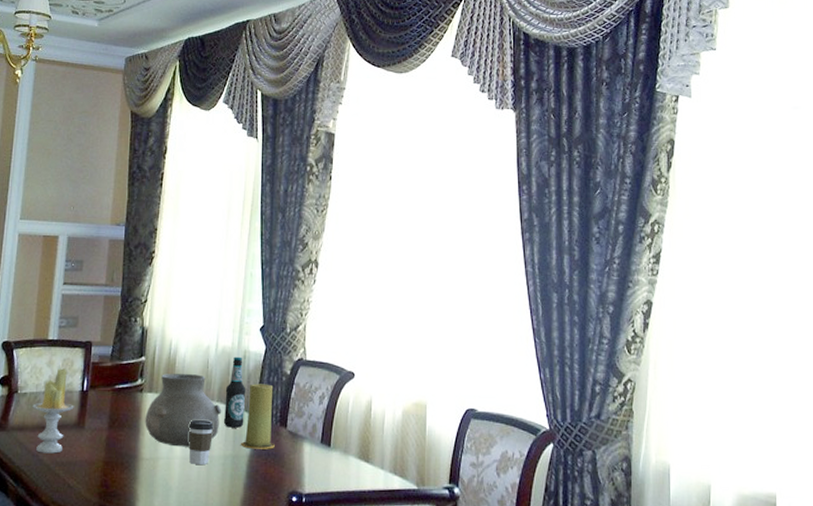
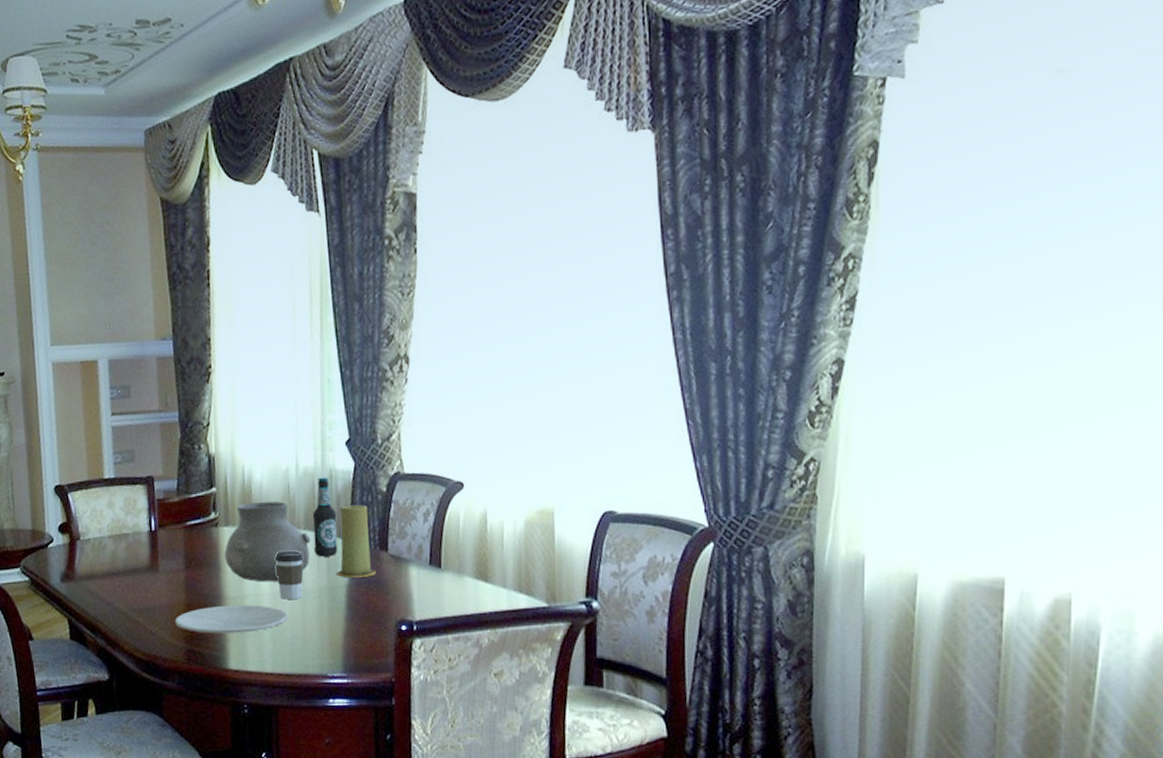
candle: present [32,368,74,454] -> none [98,509,144,601]
plate: none [92,465,194,493] -> present [174,604,288,634]

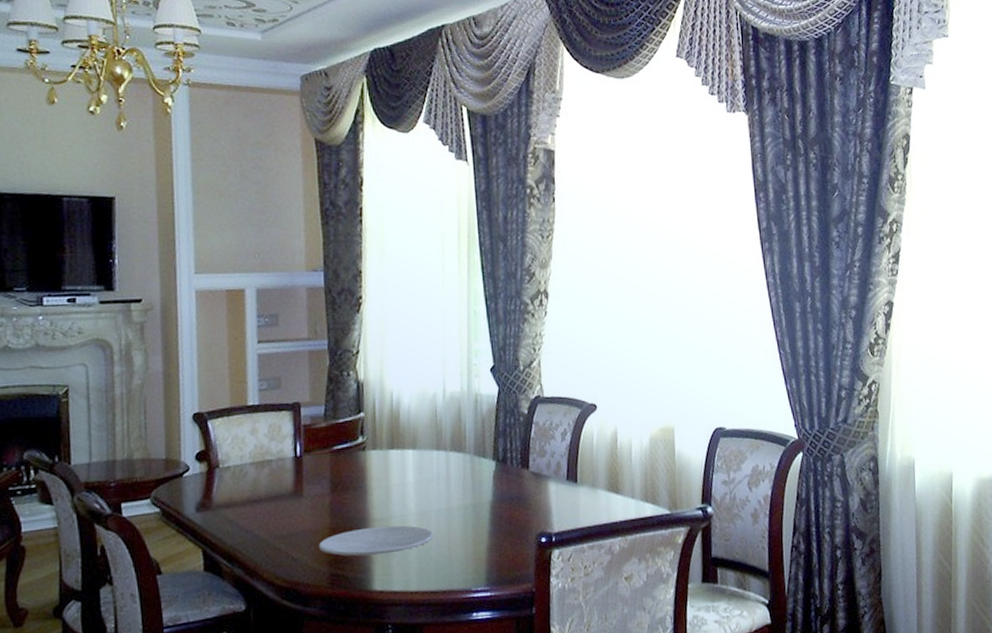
vase: present [224,501,311,582] -> none [371,425,457,503]
coffee cup: present [274,550,304,599] -> none [421,471,450,519]
bottle: present [312,477,338,557] -> none [458,401,482,476]
candle: present [337,504,376,578] -> none [481,426,518,495]

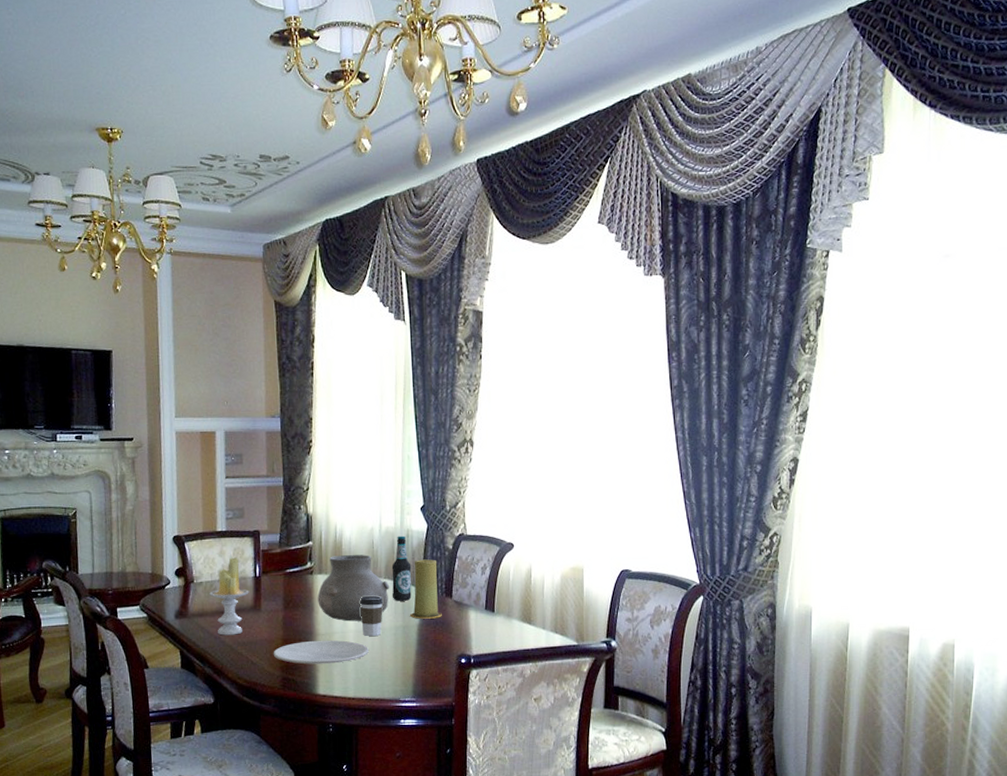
candle: none [239,435,288,529] -> present [209,557,249,635]
vase: none [371,425,457,503] -> present [317,555,390,622]
coffee cup: none [421,471,450,519] -> present [359,595,384,636]
bottle: none [458,401,482,476] -> present [391,535,412,601]
candle: none [481,426,518,495] -> present [410,559,442,619]

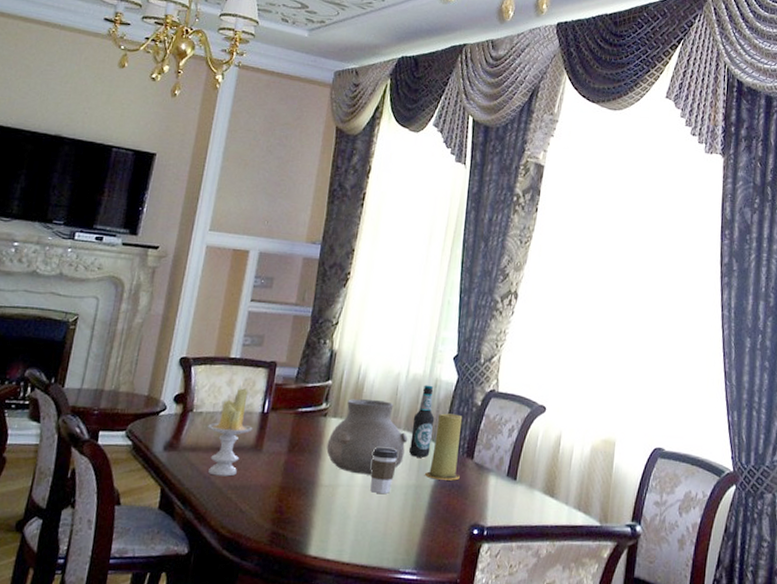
plate: present [273,640,369,665] -> none [266,491,374,521]

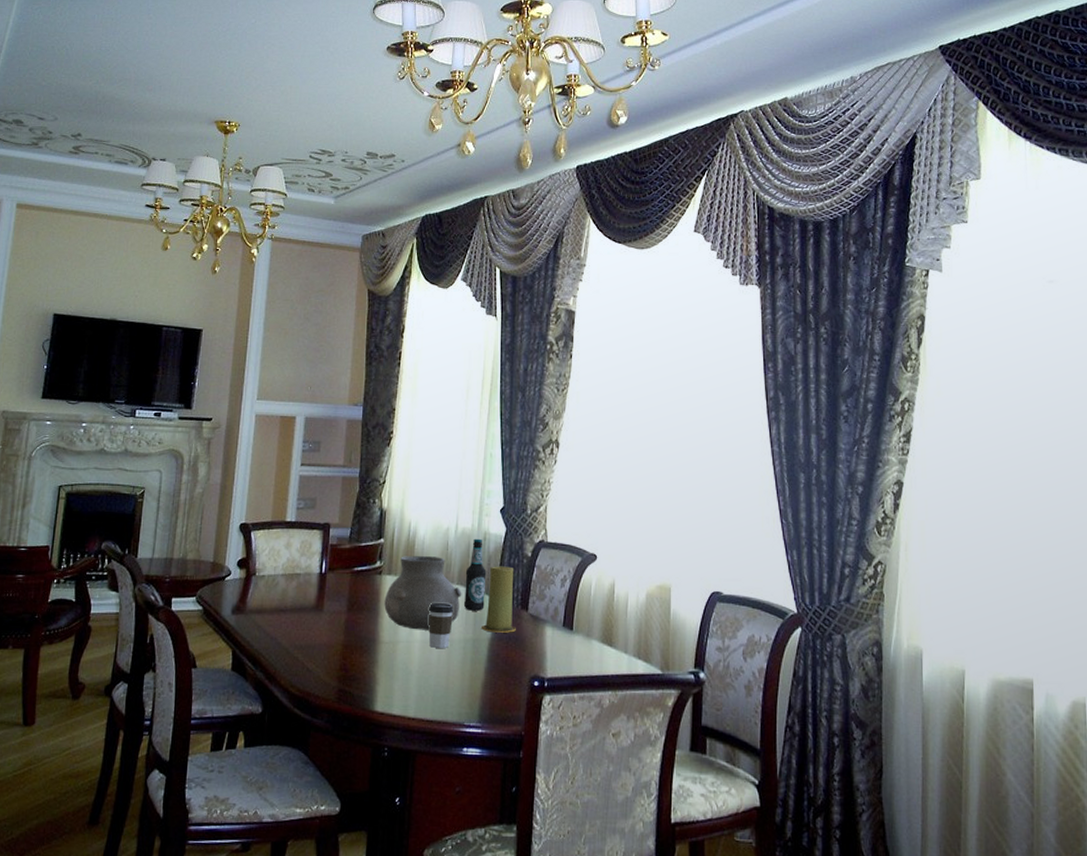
candle: present [208,388,253,476] -> none [271,550,313,637]

